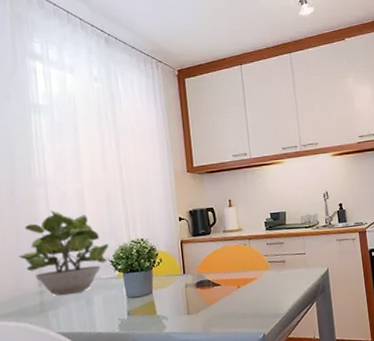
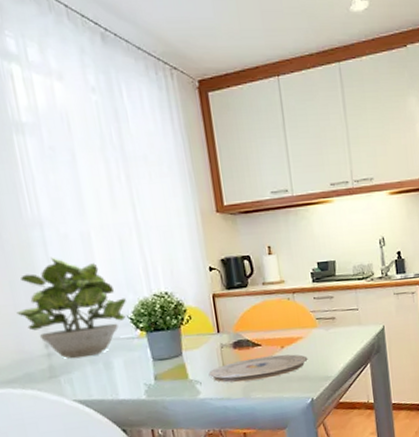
plate: none [174,293,261,319] -> present [208,354,308,383]

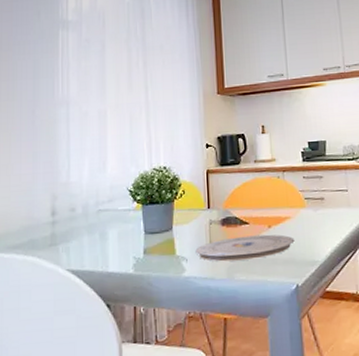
potted plant: present [16,257,126,359] -> none [33,131,128,228]

